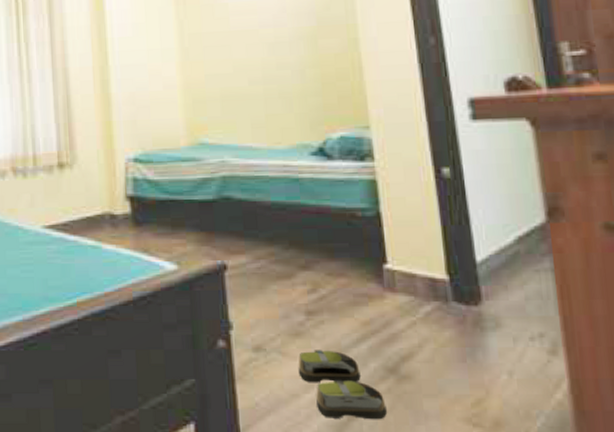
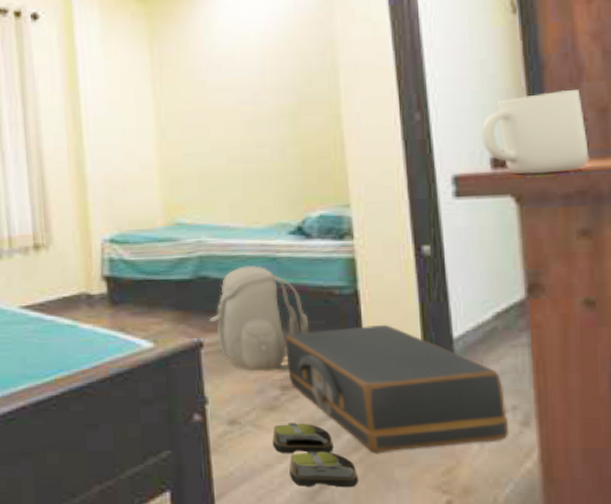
backpack: none [232,186,333,296] -> present [208,265,310,372]
suitcase: none [309,247,537,382] -> present [285,324,508,452]
mug: none [494,16,601,98] -> present [481,88,591,174]

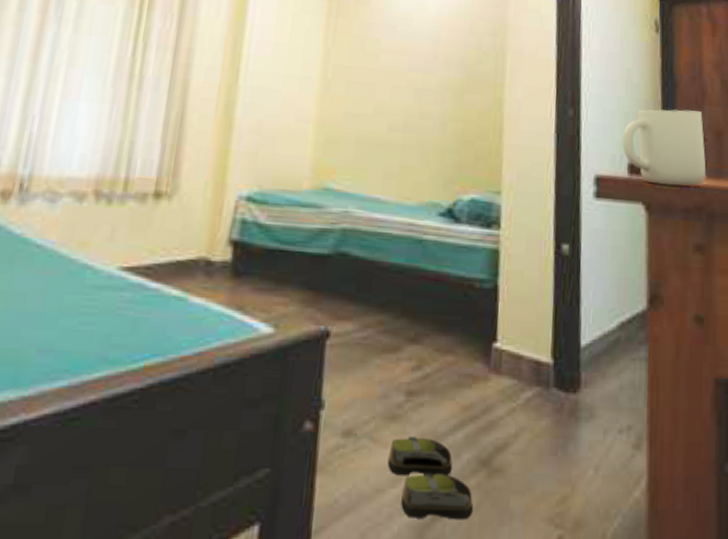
backpack: present [208,265,310,372] -> none [340,246,446,373]
suitcase: present [285,324,508,452] -> none [416,325,622,476]

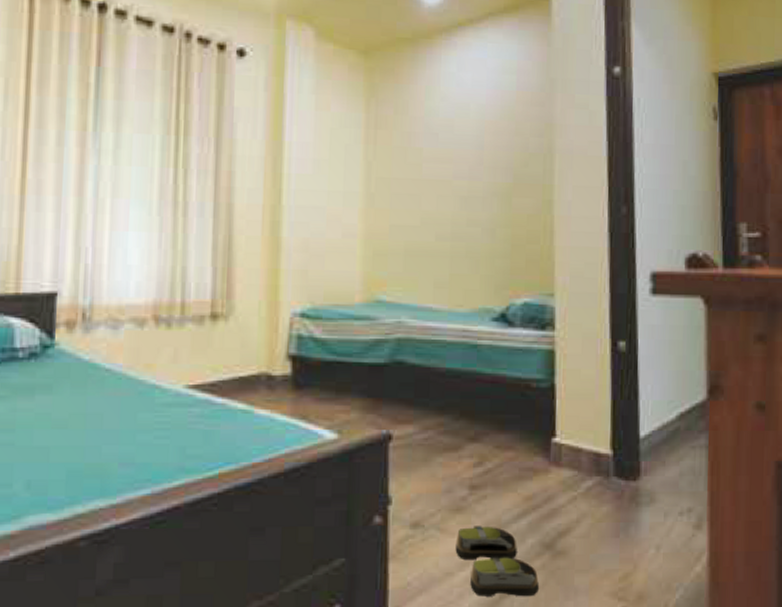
mug: present [622,108,707,186] -> none [679,199,770,278]

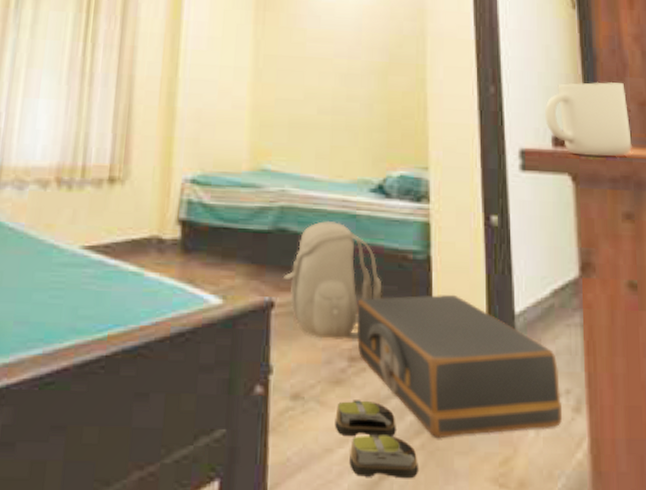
backpack: none [400,352,504,469] -> present [282,221,382,340]
suitcase: none [478,421,683,558] -> present [357,294,562,438]
mug: none [679,199,770,278] -> present [545,82,633,157]

